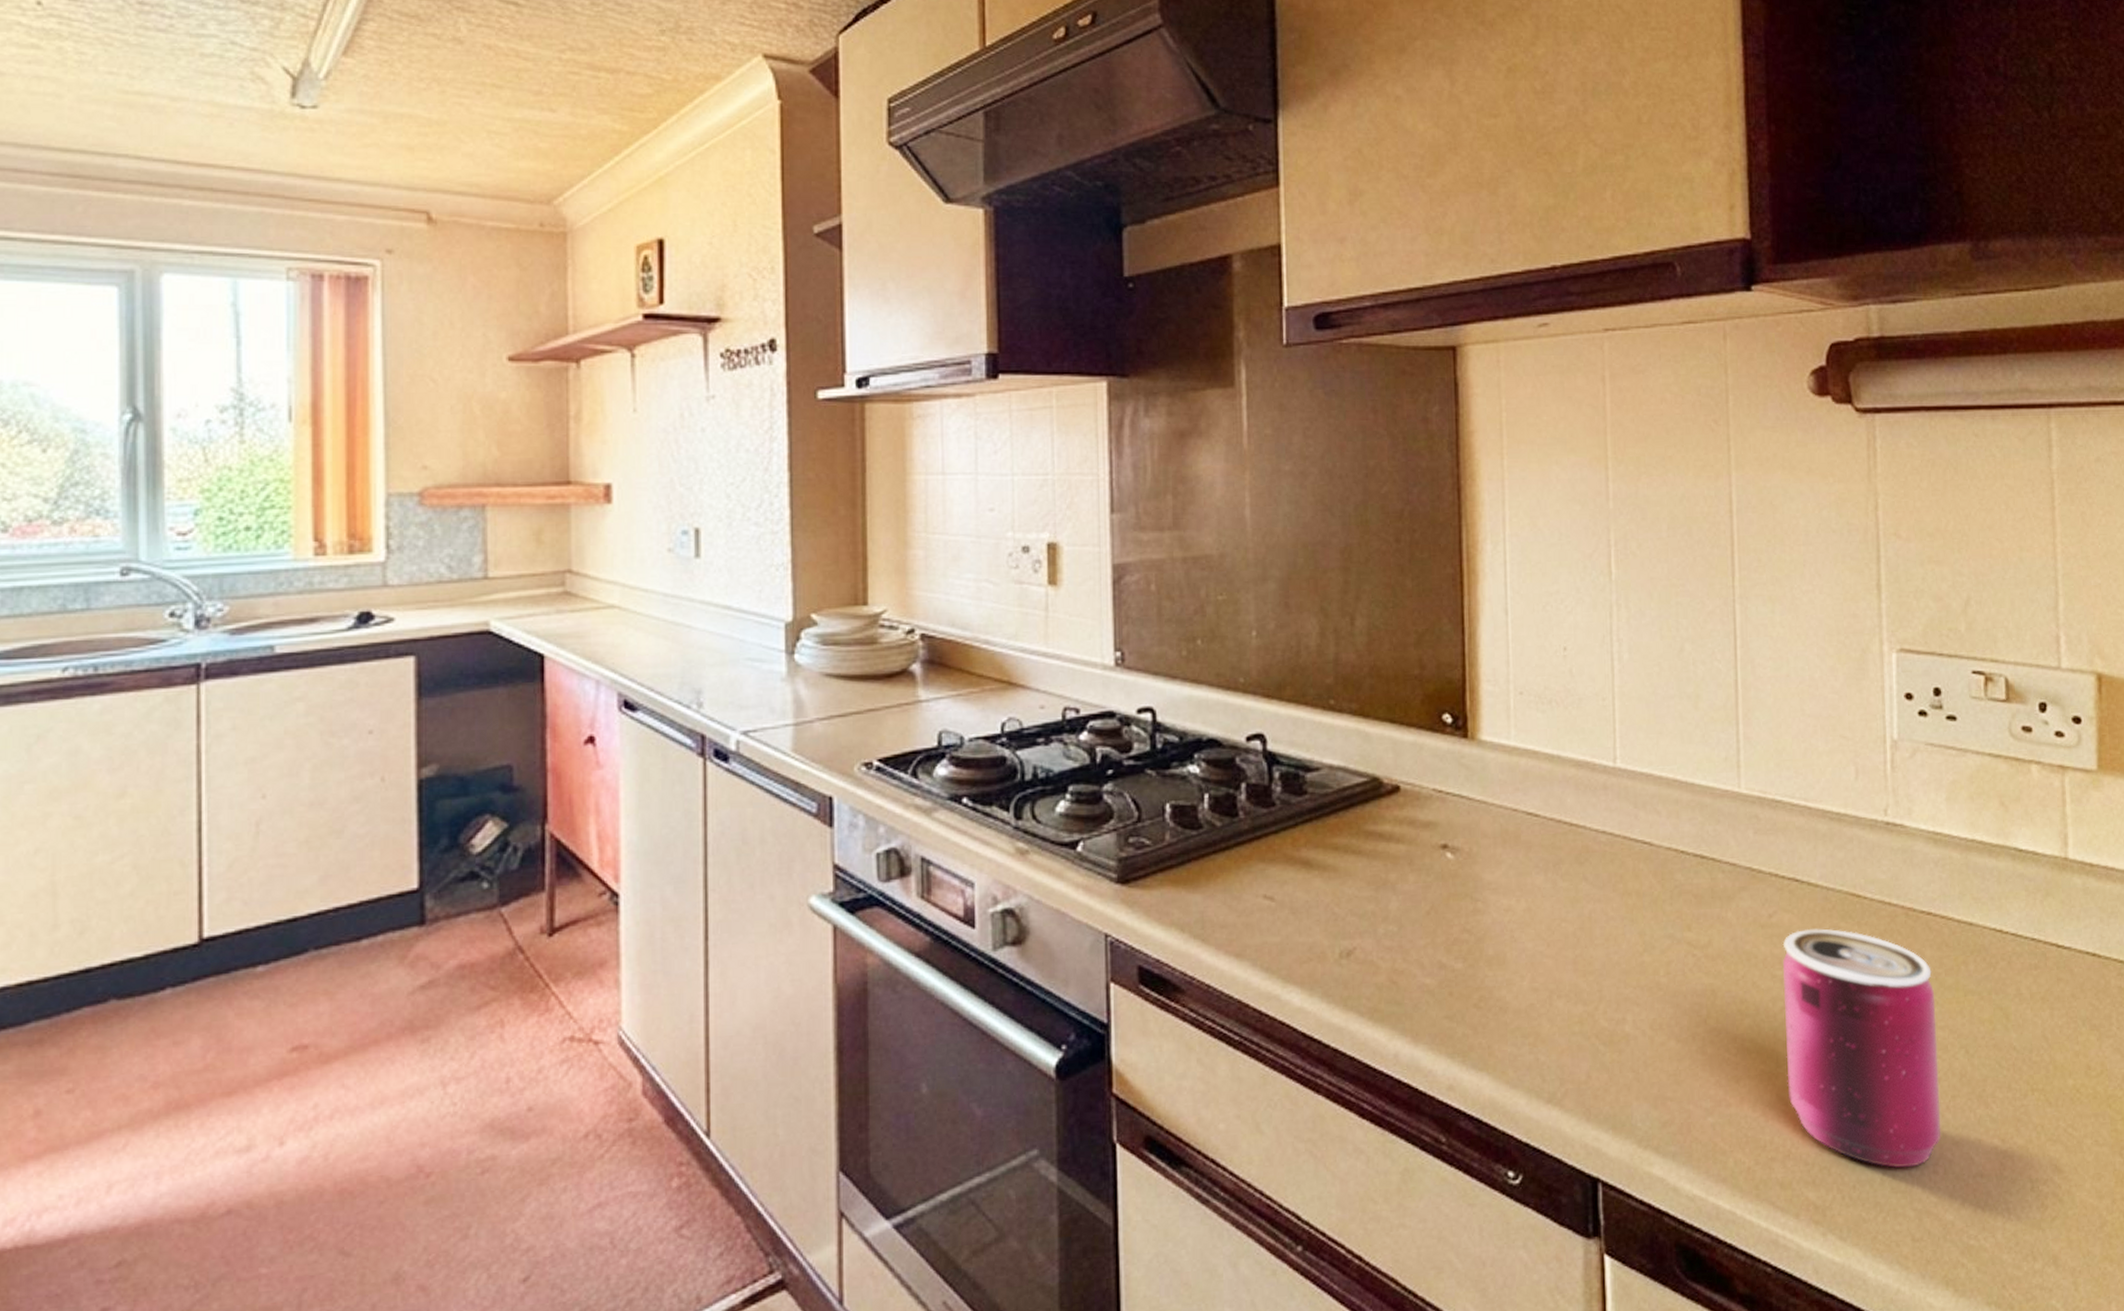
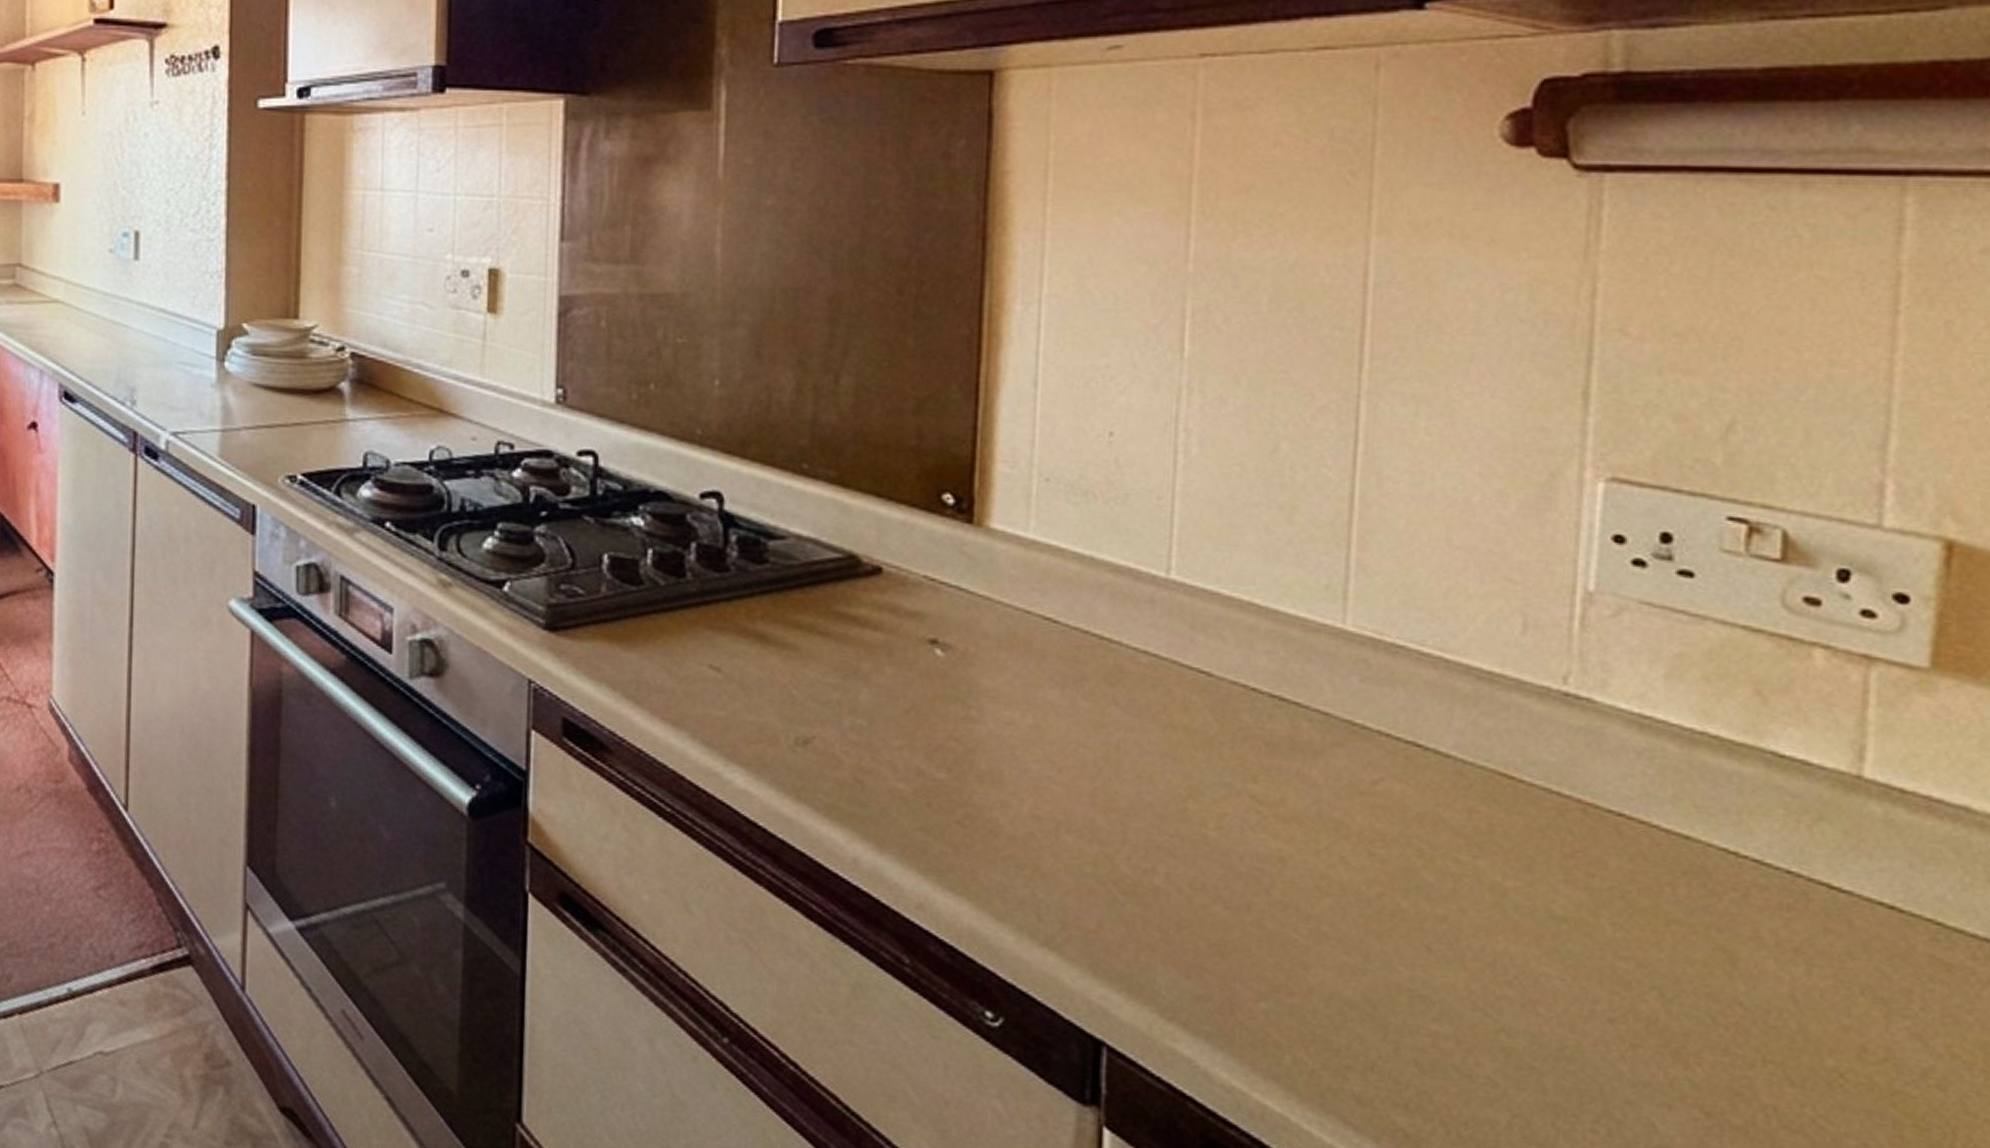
can: present [1782,928,1941,1168] -> none [1378,805,1619,1118]

